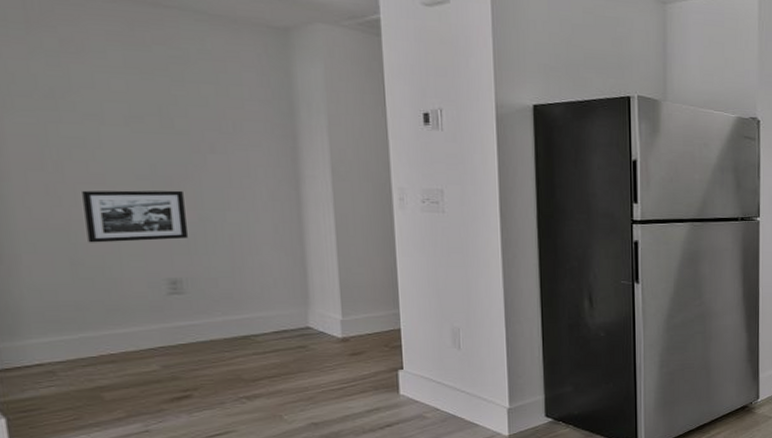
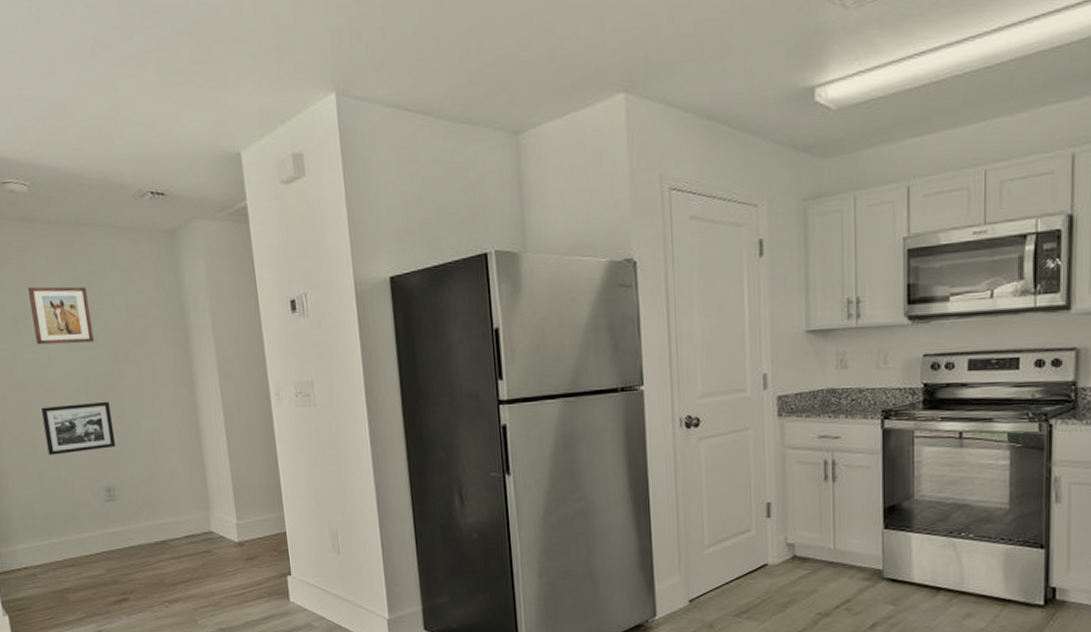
wall art: none [75,61,167,128] -> present [28,286,94,345]

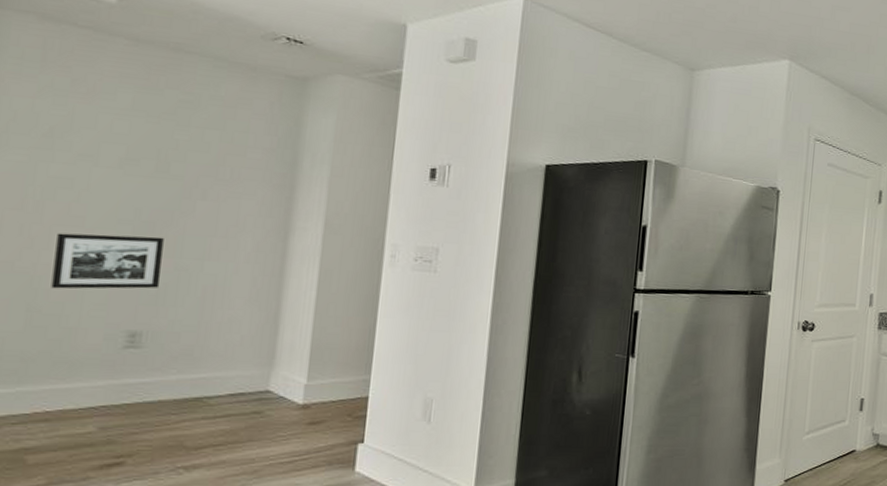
wall art: present [28,286,94,345] -> none [75,101,169,172]

